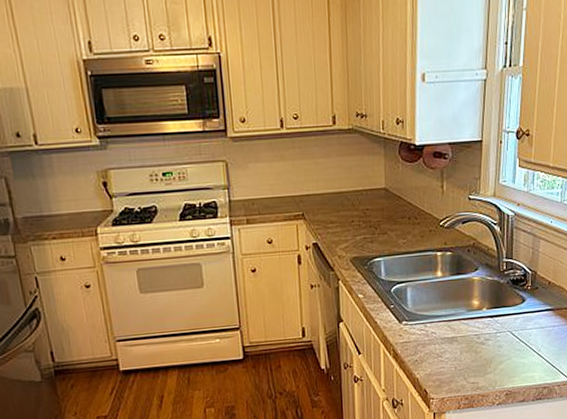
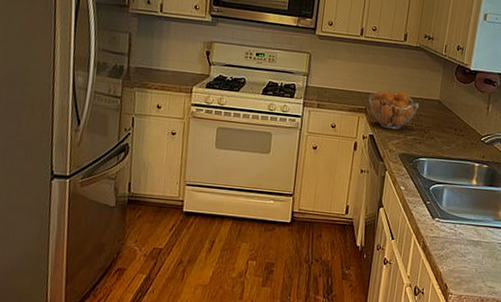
fruit basket: none [304,185,363,233] -> present [369,90,419,130]

